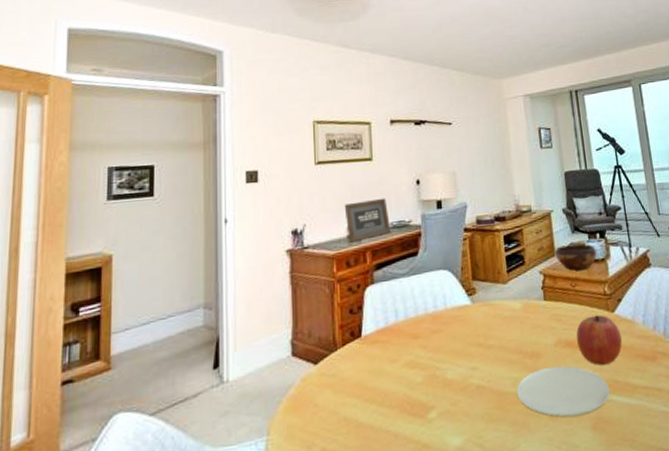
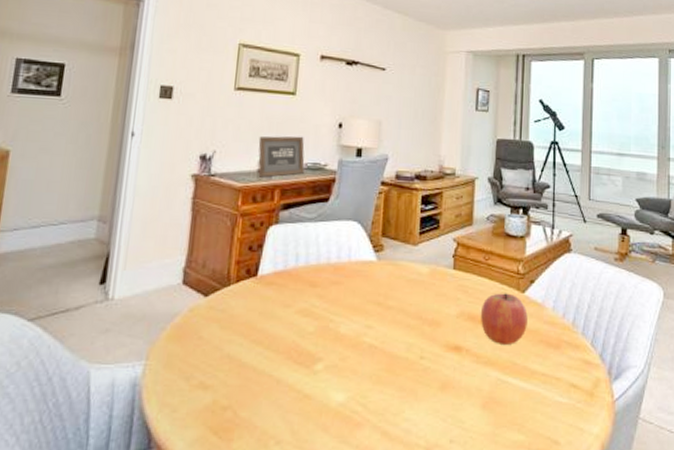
plate: present [517,366,610,418] -> none [410,339,507,392]
decorative bowl: present [554,244,597,271] -> none [472,216,517,244]

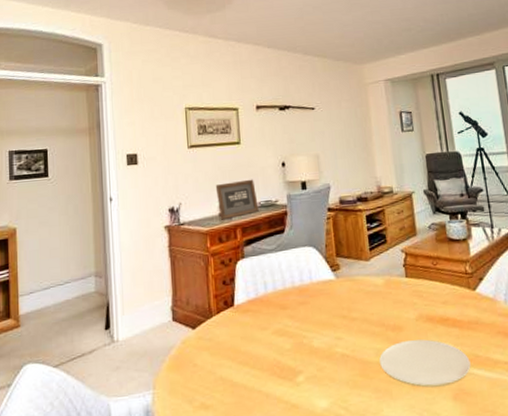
plate: none [410,339,507,392] -> present [379,339,471,388]
fruit: present [480,293,528,344] -> none [437,292,483,340]

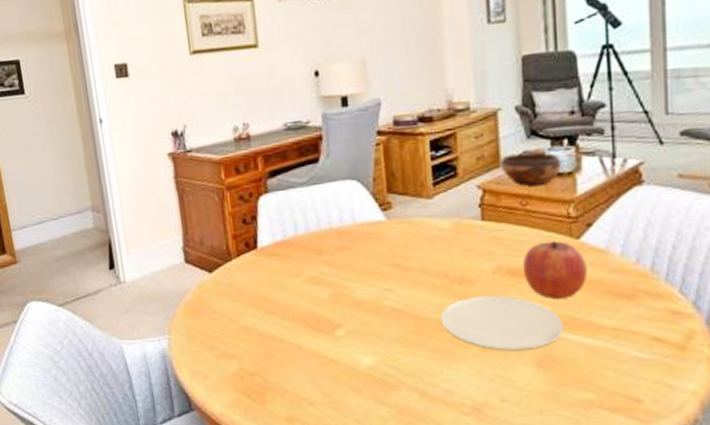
picture frame: present [215,179,259,220] -> none [228,93,285,146]
decorative bowl: none [416,224,458,250] -> present [500,152,561,186]
fruit: none [437,292,483,340] -> present [522,241,587,299]

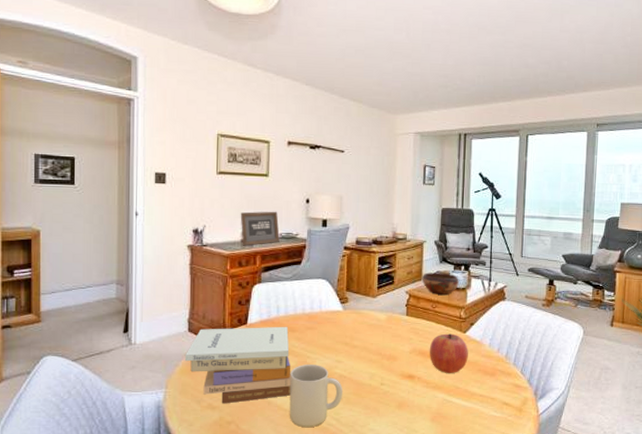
books: none [185,247,327,351] -> present [184,326,291,404]
picture frame: none [228,93,285,146] -> present [240,211,280,246]
mug: none [323,296,400,379] -> present [289,365,344,428]
plate: present [441,296,564,351] -> none [373,370,451,409]

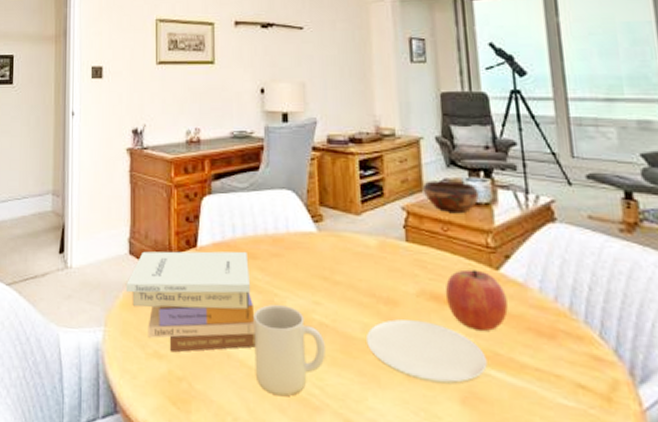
picture frame: present [240,211,280,246] -> none [184,105,231,148]
plate: none [373,370,451,409] -> present [367,319,487,385]

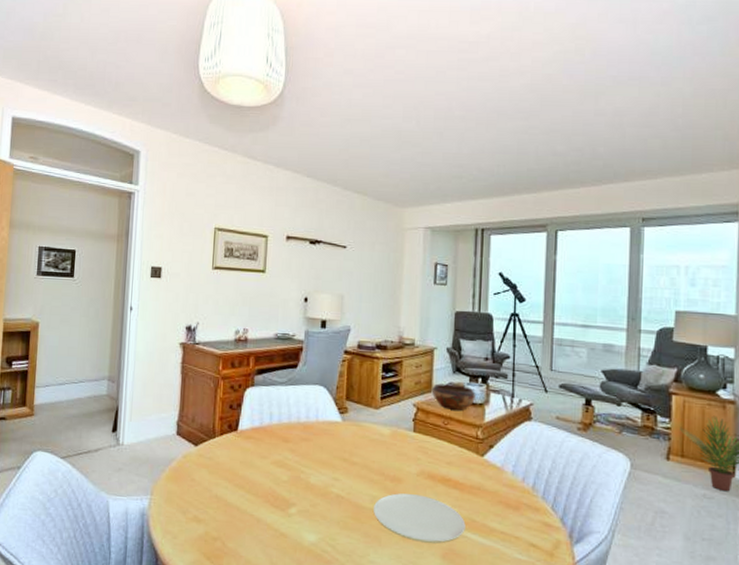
books: present [125,251,256,353] -> none [171,433,284,517]
mug: present [253,305,327,397] -> none [279,480,341,553]
fruit: present [445,269,508,331] -> none [439,455,487,503]

